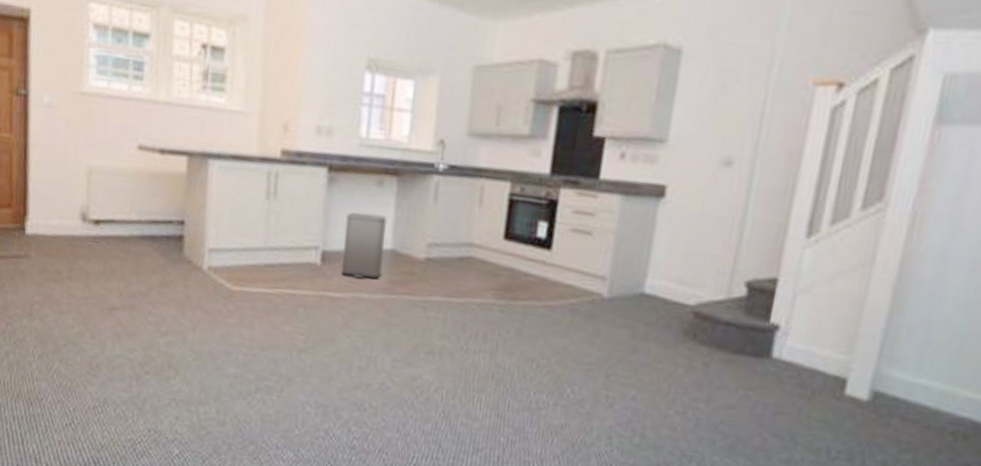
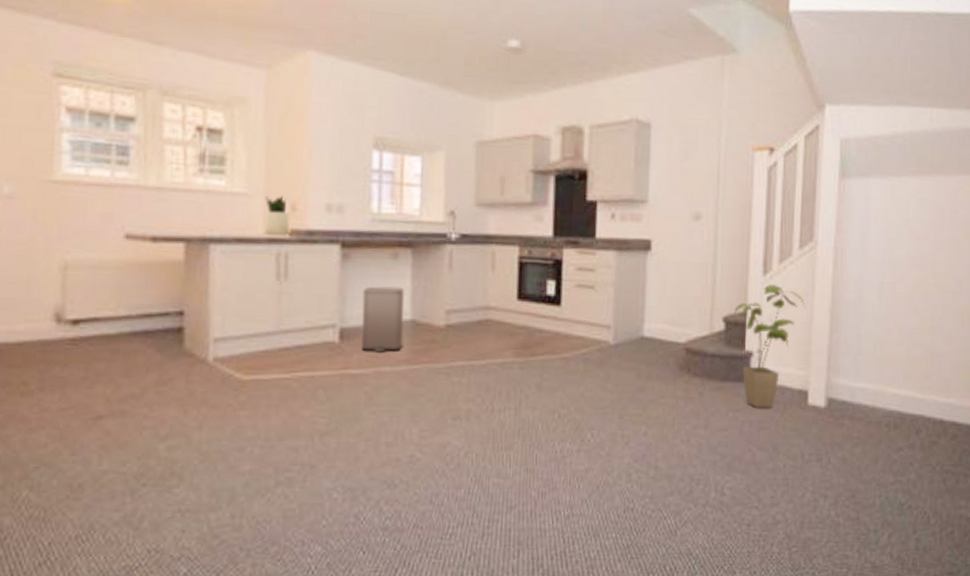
planter: none [255,114,283,156] -> present [262,194,292,236]
house plant: none [760,249,860,392] -> present [733,285,806,408]

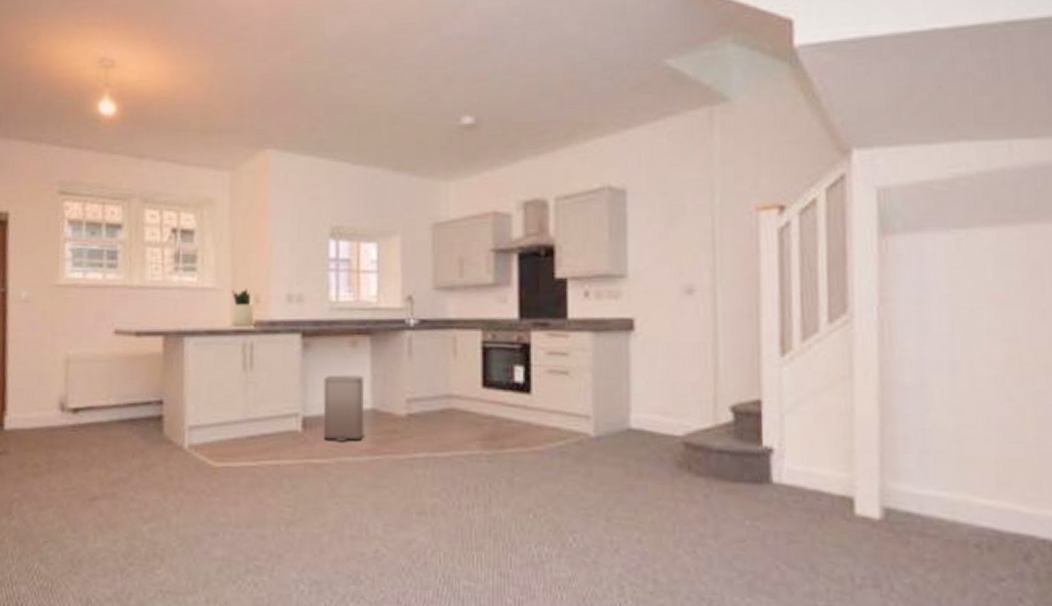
house plant: present [733,285,806,408] -> none [744,367,843,517]

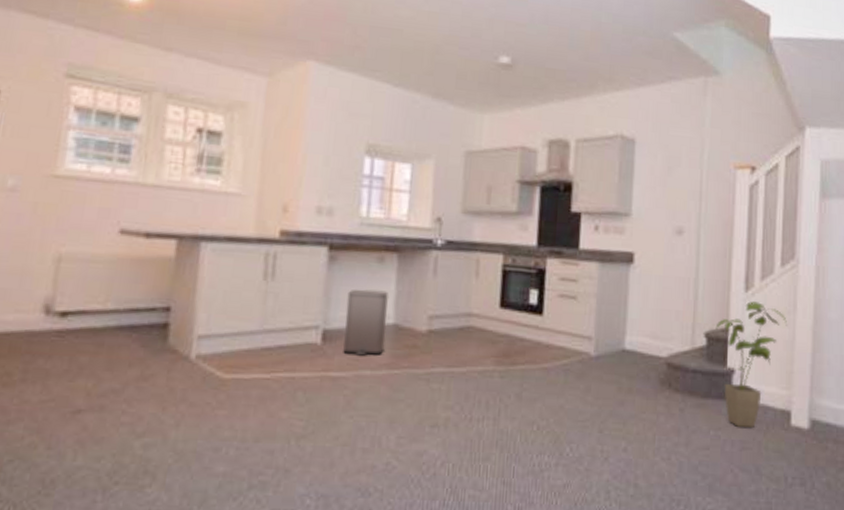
planter: present [229,287,256,327] -> none [252,196,282,236]
house plant: none [744,367,843,517] -> present [715,301,788,427]

